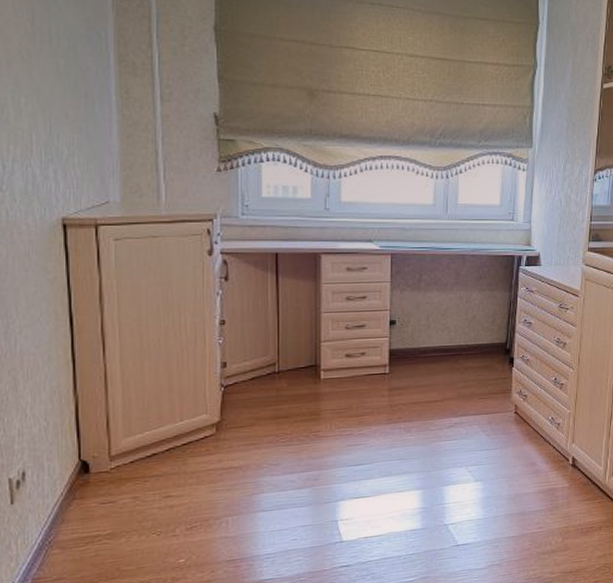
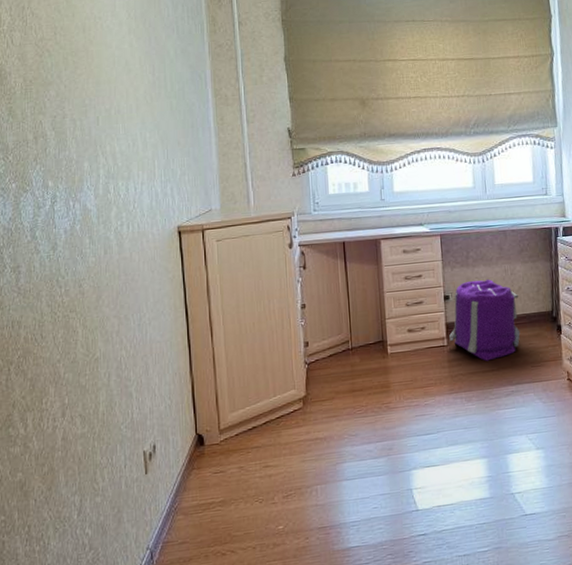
backpack: none [392,305,473,391] -> present [449,279,521,361]

